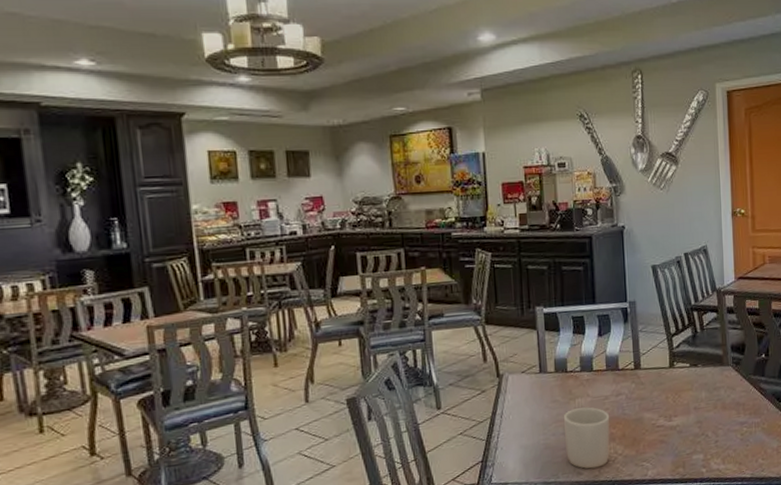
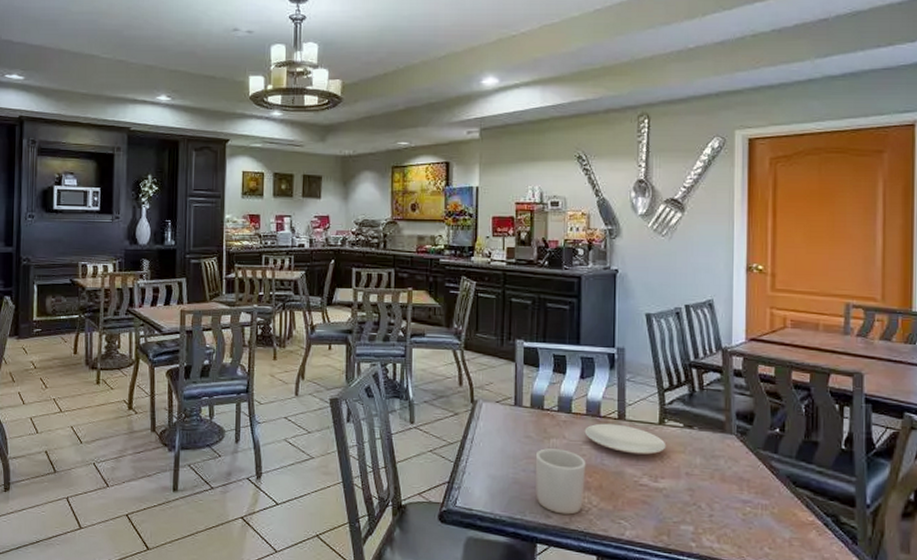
plate: none [606,373,677,400] -> present [584,423,666,455]

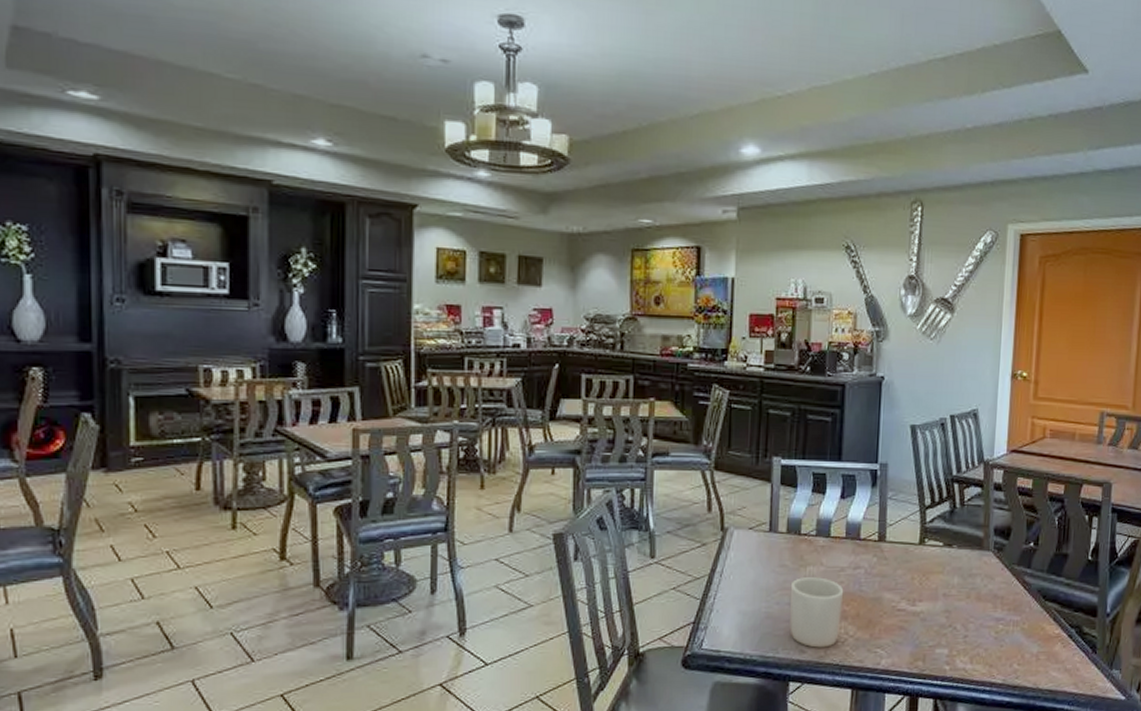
plate: present [584,423,666,455] -> none [843,546,926,578]

